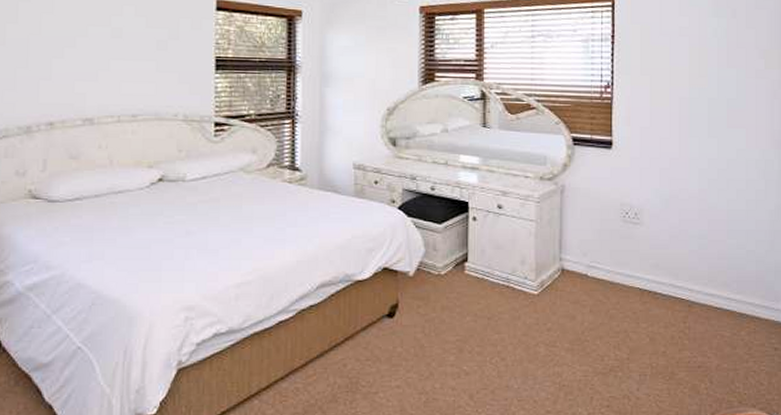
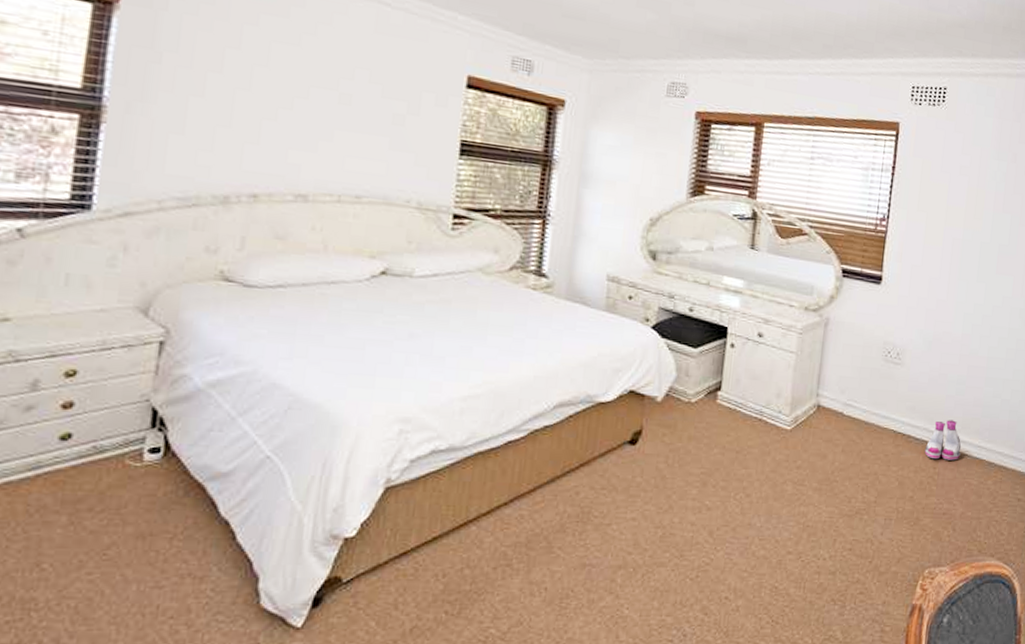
boots: none [672,274,710,314] -> present [924,420,962,461]

